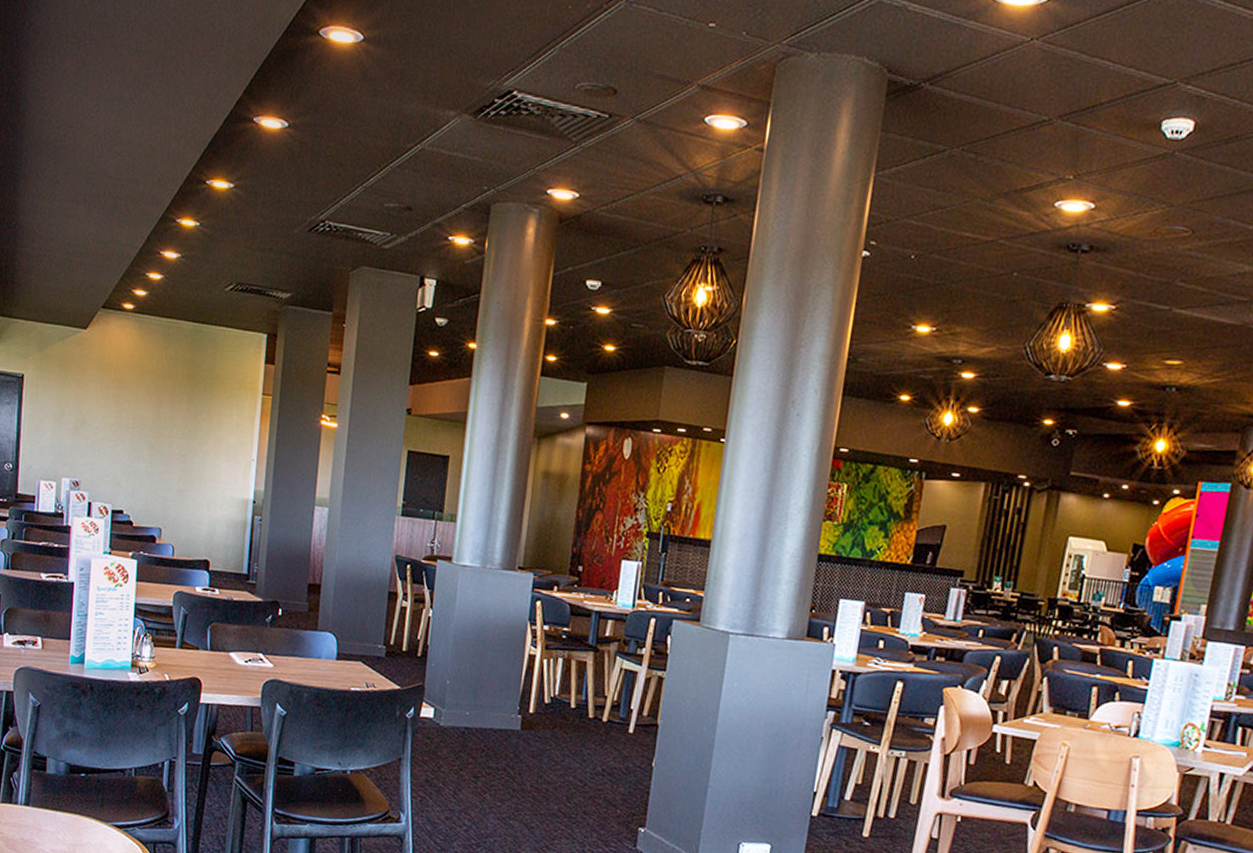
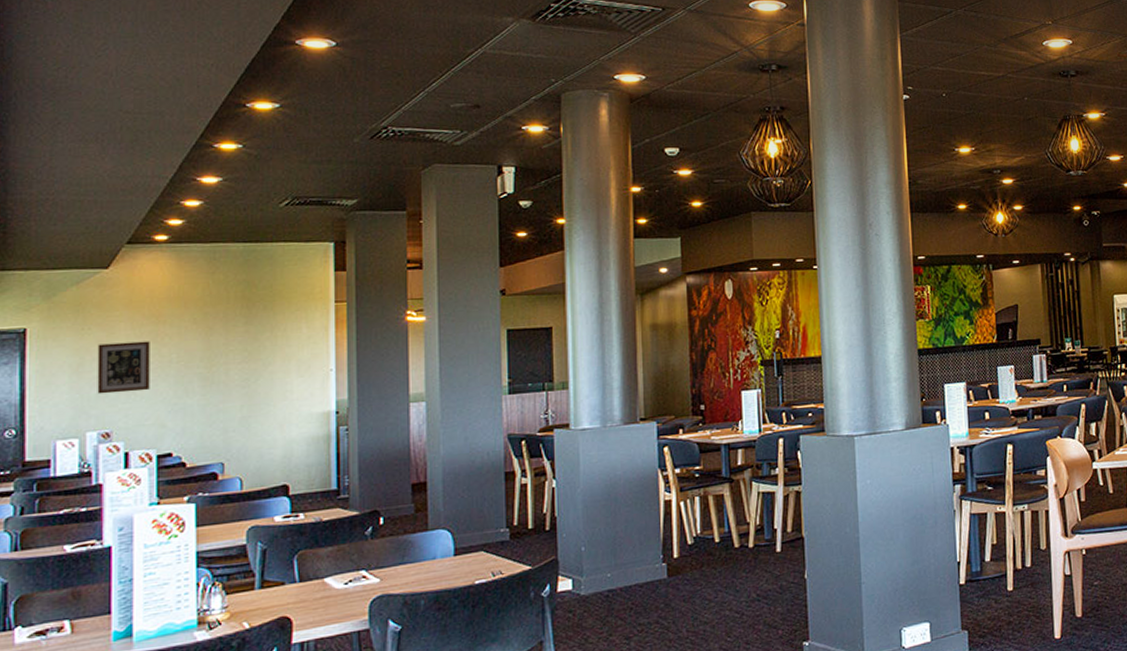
wall art: none [72,399,114,450] -> present [97,341,150,394]

